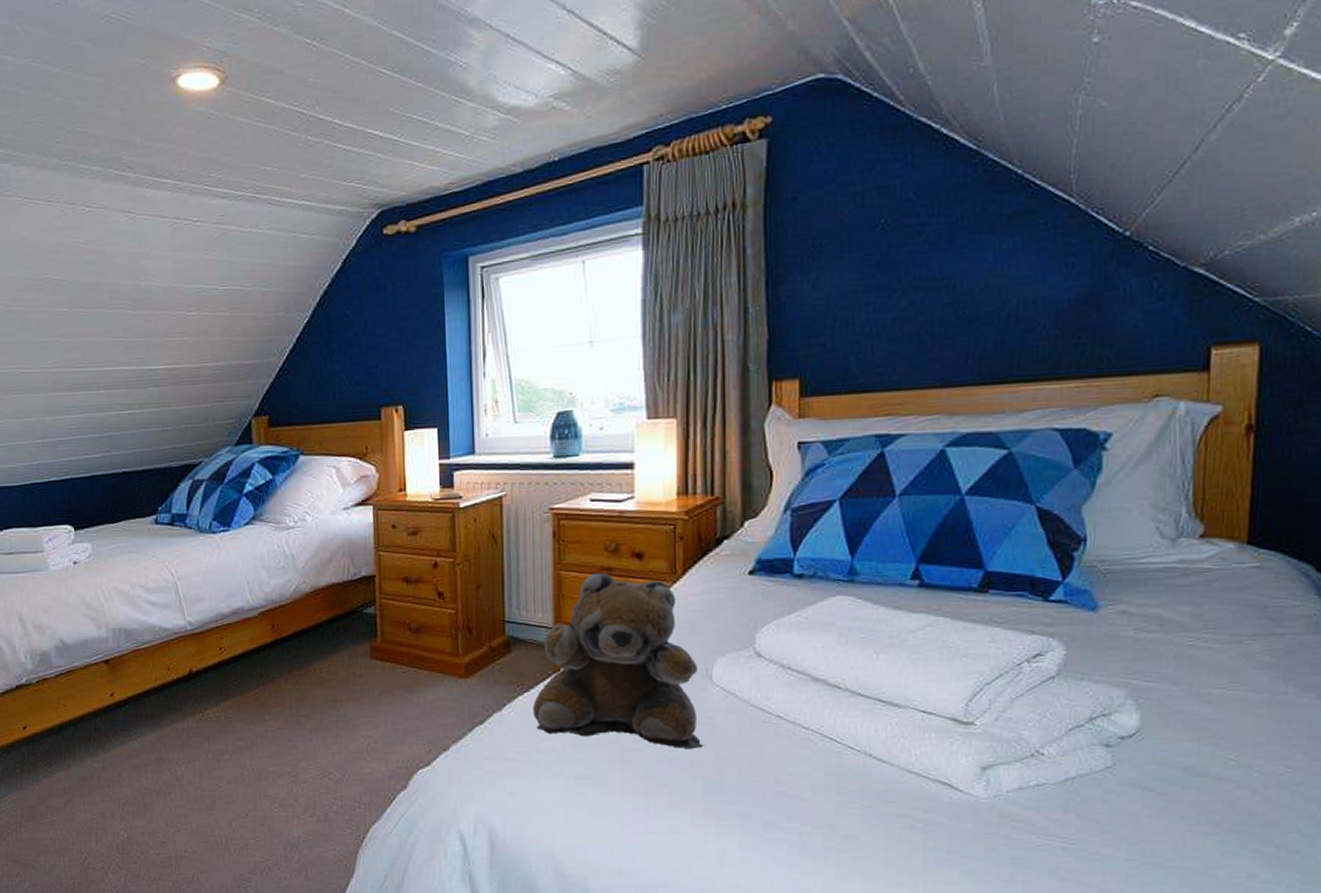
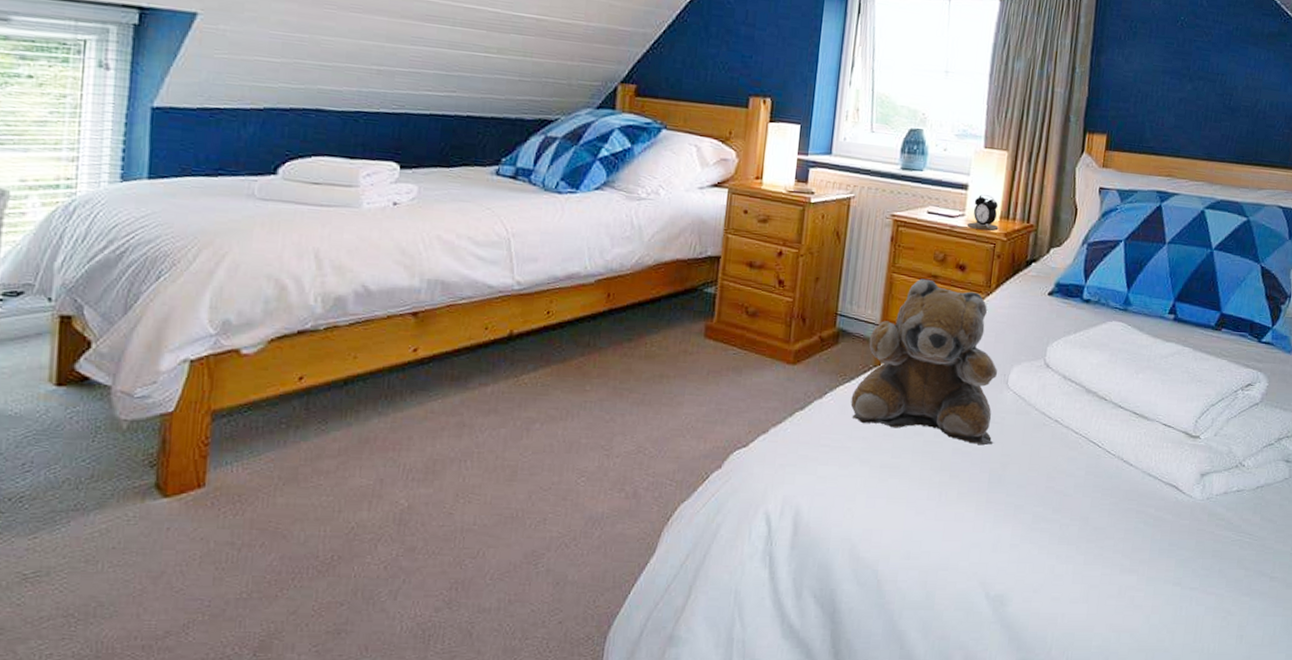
alarm clock: none [639,471,677,511] -> present [967,194,999,231]

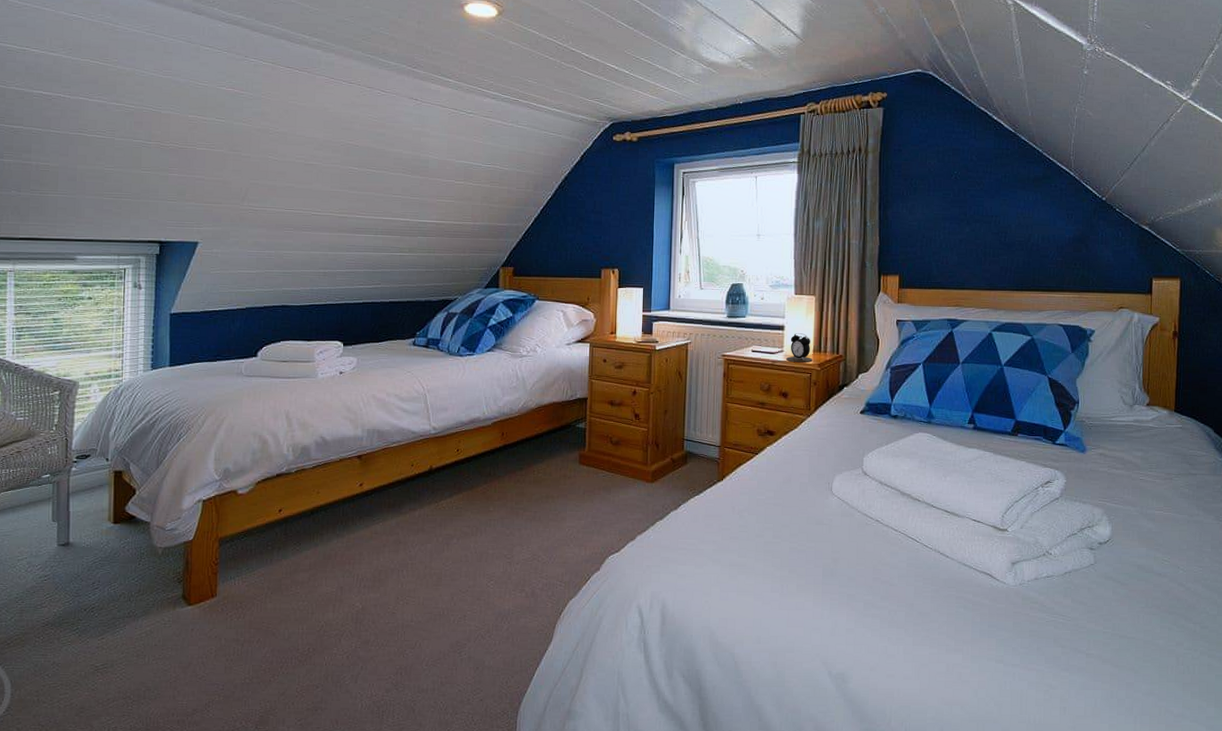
teddy bear: present [850,278,998,445] -> none [701,406,824,544]

